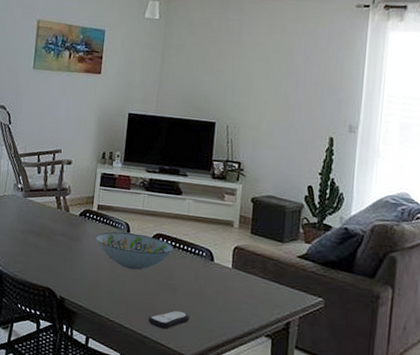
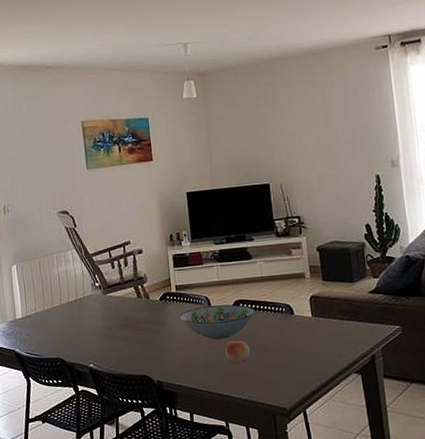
fruit: none [134,273,160,299] -> present [225,340,250,365]
remote control: present [148,310,189,330] -> none [244,368,283,389]

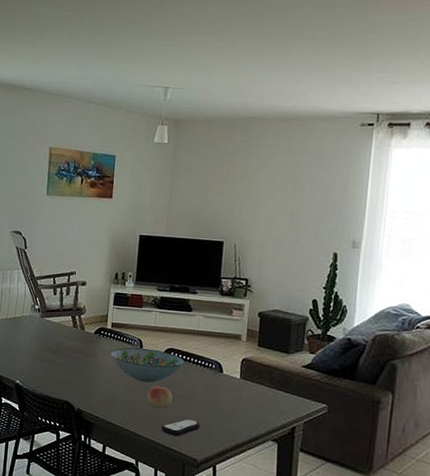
remote control: none [244,368,283,389] -> present [161,418,200,437]

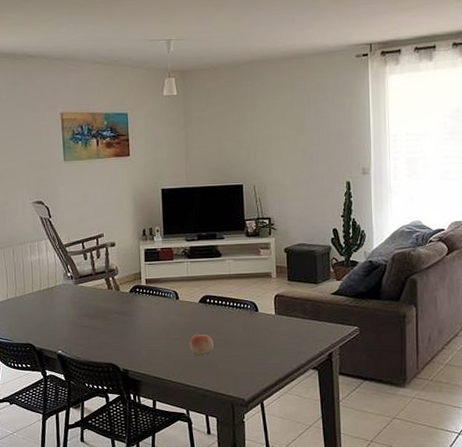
decorative bowl: present [109,347,185,383] -> none [147,299,221,332]
remote control: present [161,418,200,437] -> none [207,361,243,380]

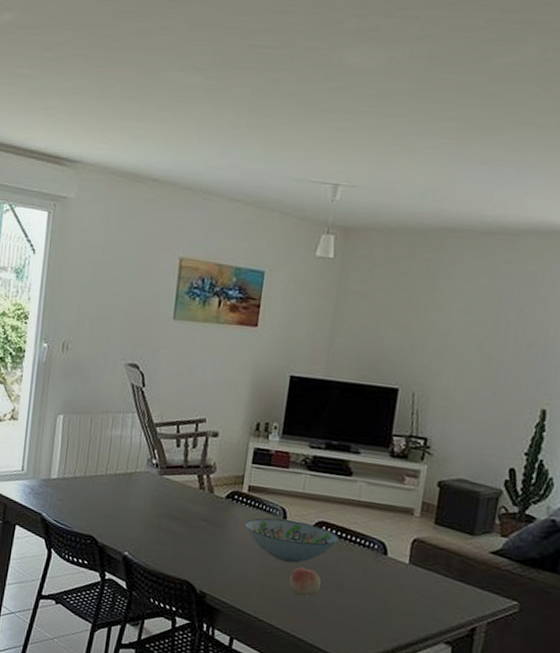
decorative bowl: none [147,299,221,332] -> present [244,518,339,563]

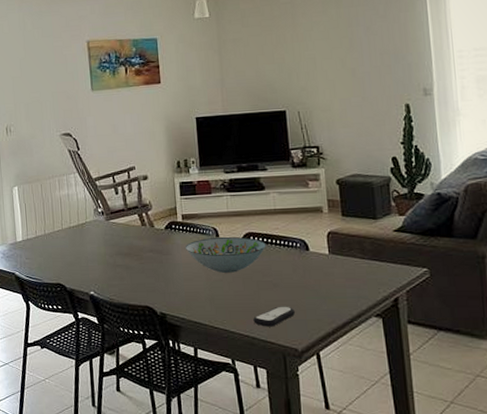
fruit: present [289,567,321,597] -> none [233,275,260,300]
remote control: none [304,610,354,632] -> present [253,306,295,327]

